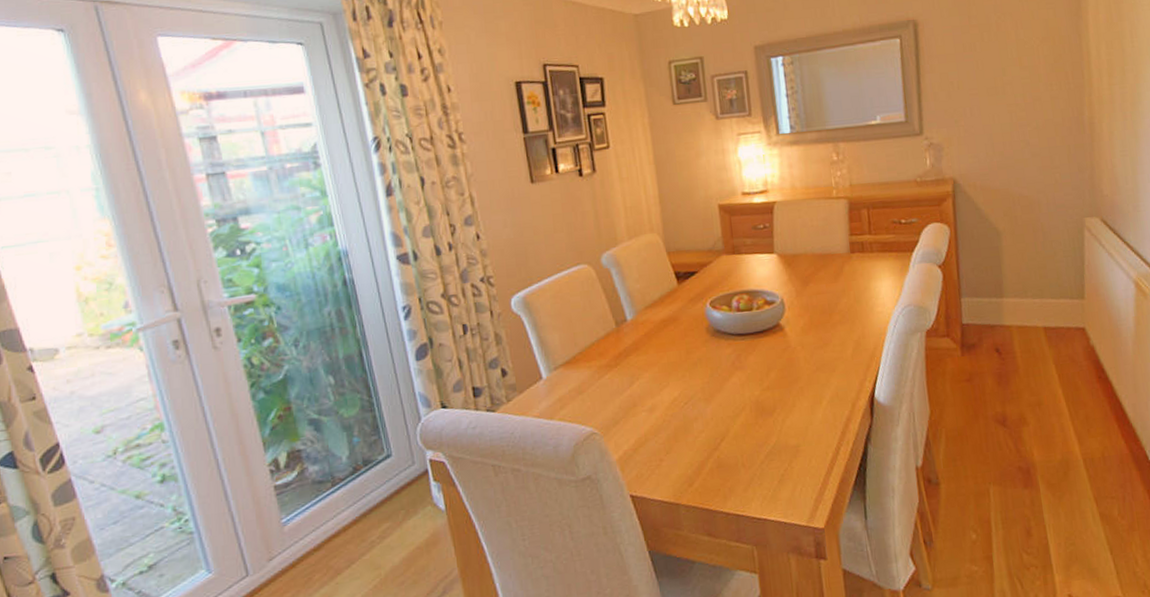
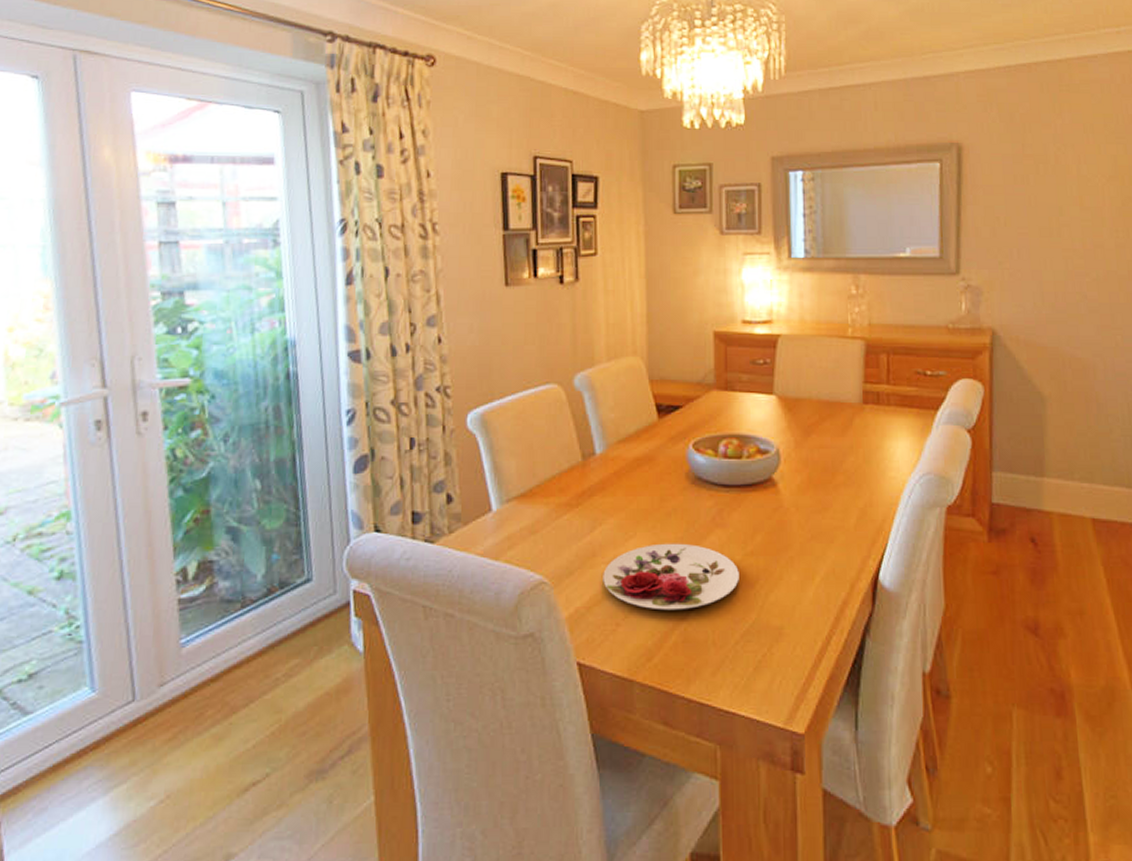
plate: none [644,386,760,444] -> present [603,543,739,611]

